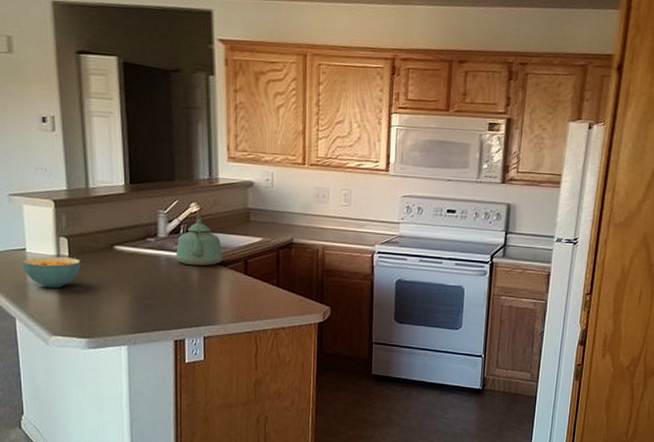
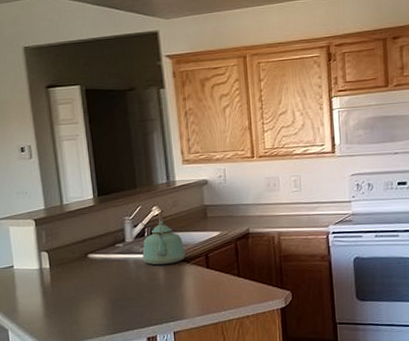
cereal bowl: present [22,256,81,289] -> none [11,270,61,300]

